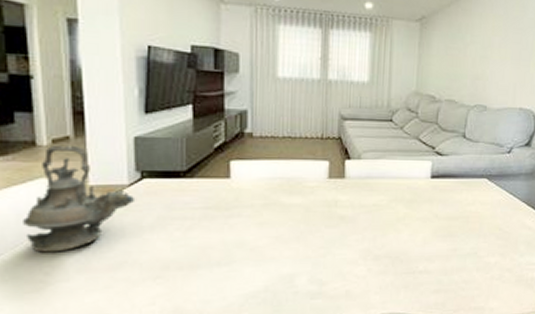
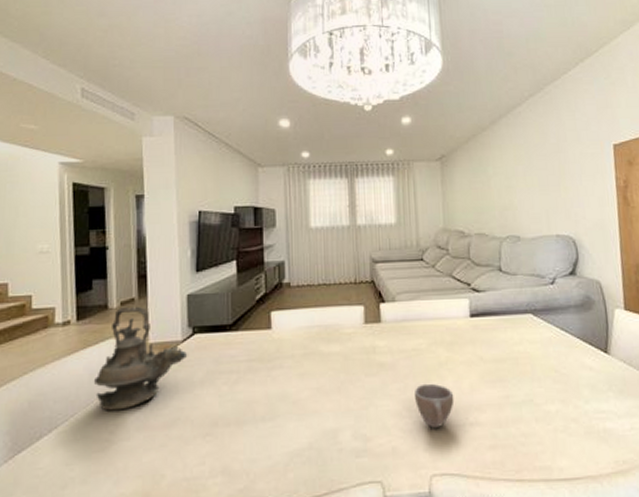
cup: none [370,236,408,274] -> present [413,383,455,428]

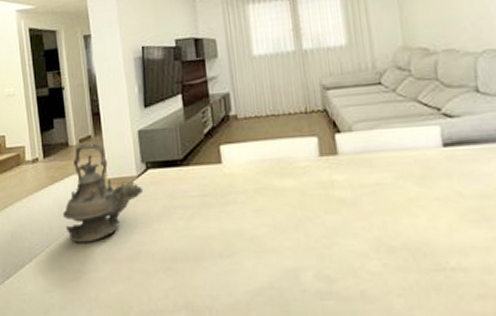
cup: present [413,383,455,428] -> none [381,221,431,271]

